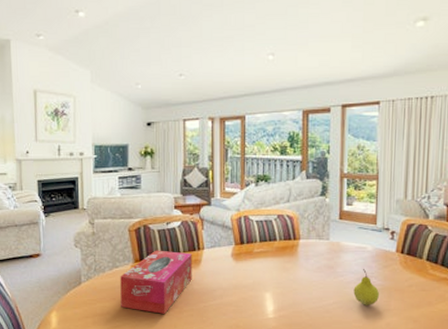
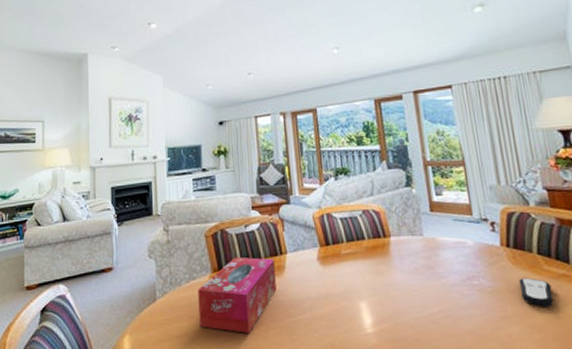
fruit: present [353,269,380,307] -> none [460,268,493,314]
remote control: none [404,279,432,304] -> present [518,277,554,307]

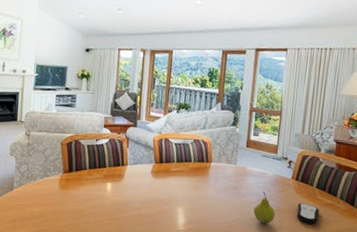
tissue box: present [198,257,277,333] -> none [48,163,116,221]
fruit: none [460,268,493,314] -> present [253,192,276,225]

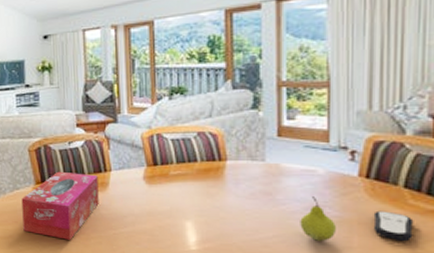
tissue box: none [48,163,116,221] -> present [21,171,99,240]

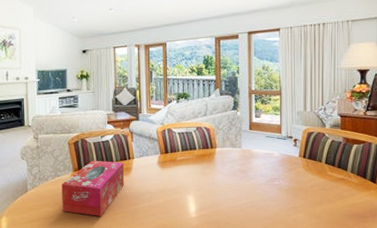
fruit: present [300,197,337,242] -> none [264,172,287,205]
remote control: present [373,210,414,242] -> none [308,180,331,201]

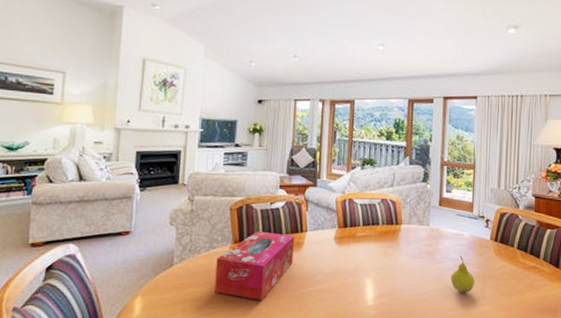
fruit: none [264,172,287,205] -> present [451,256,475,294]

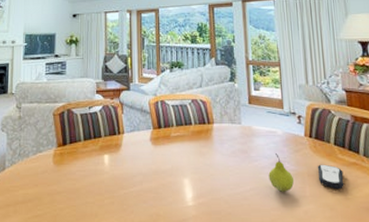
tissue box: present [214,231,294,300] -> none [43,134,113,202]
remote control: none [498,267,522,292] -> present [317,164,344,190]

